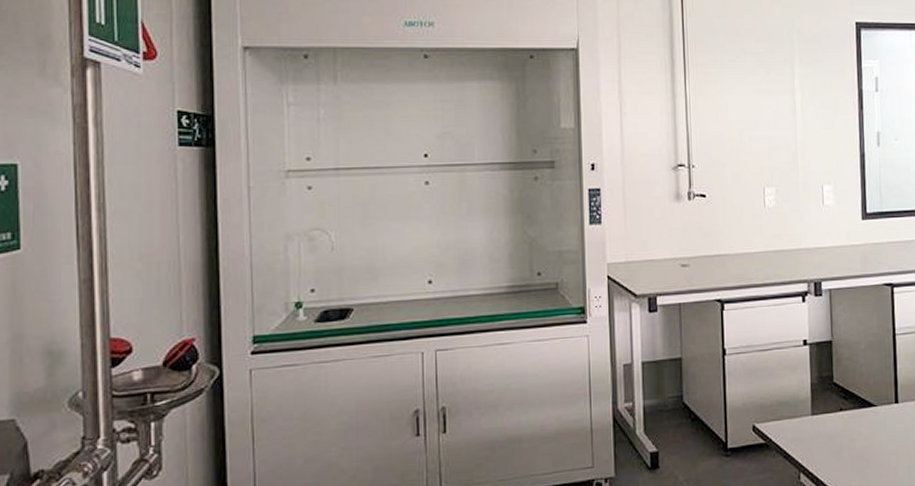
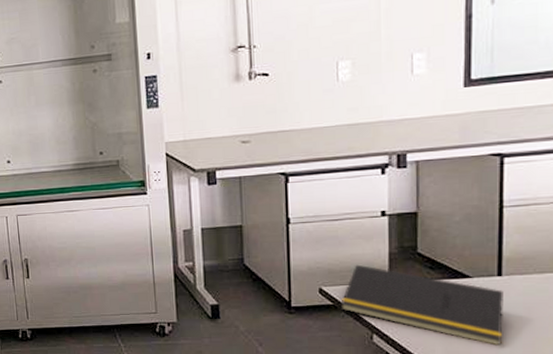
notepad: none [771,397,902,474] -> present [340,264,503,344]

